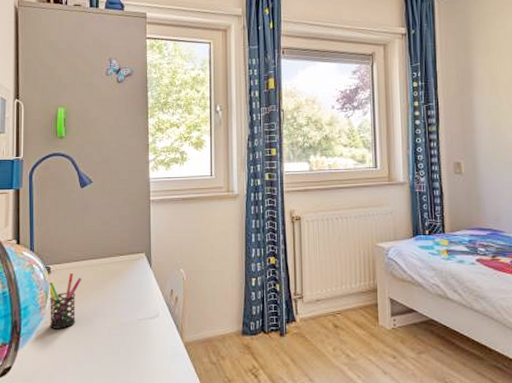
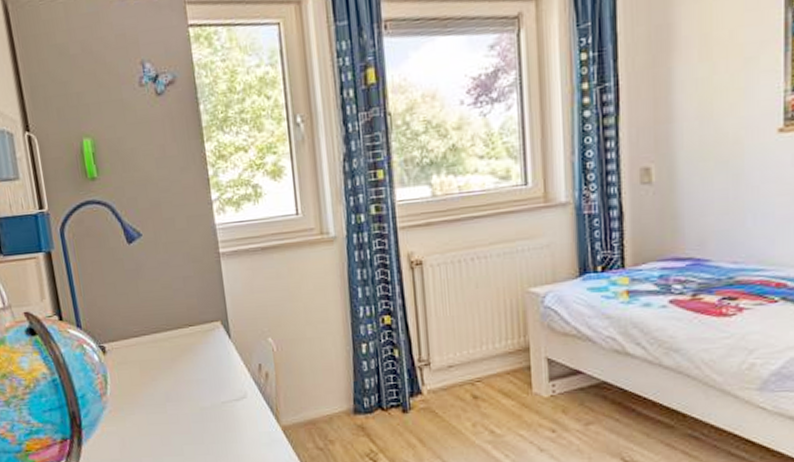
pen holder: present [47,273,82,329] -> none [104,352,146,419]

